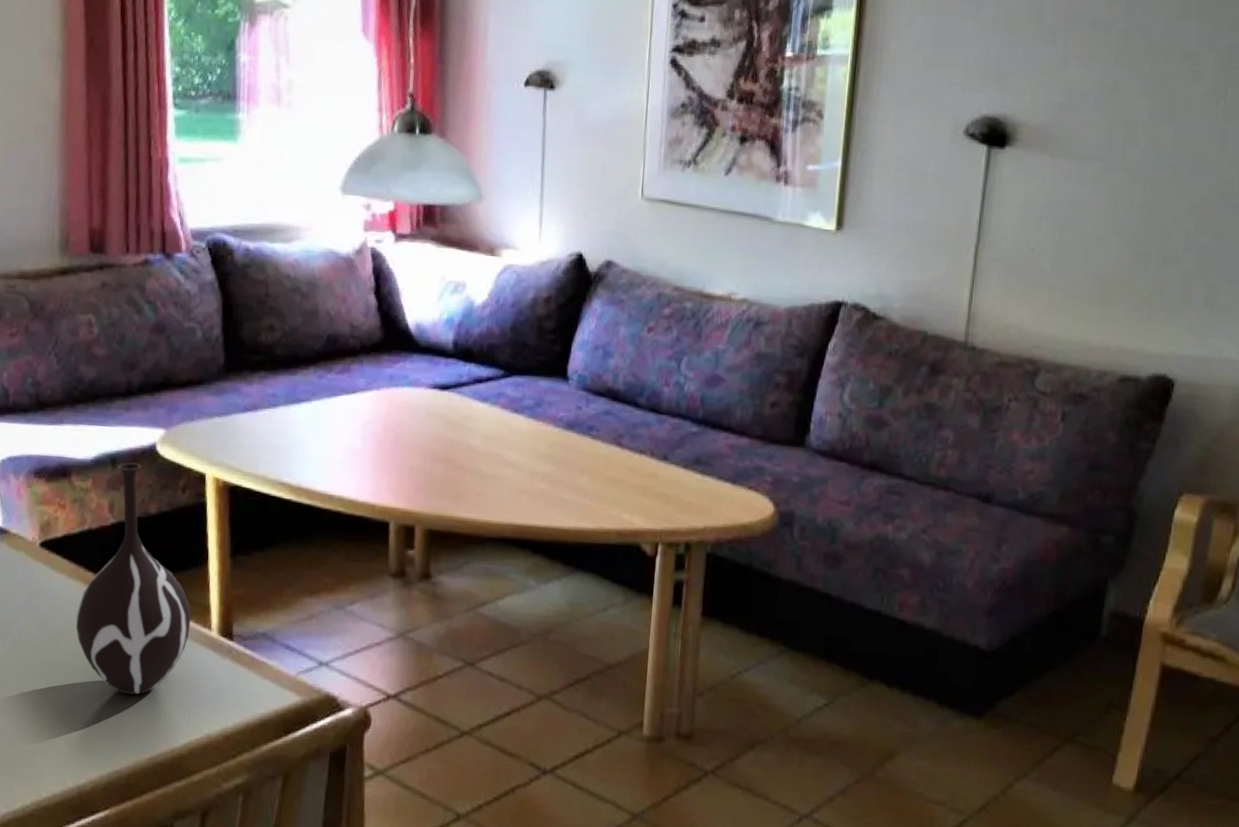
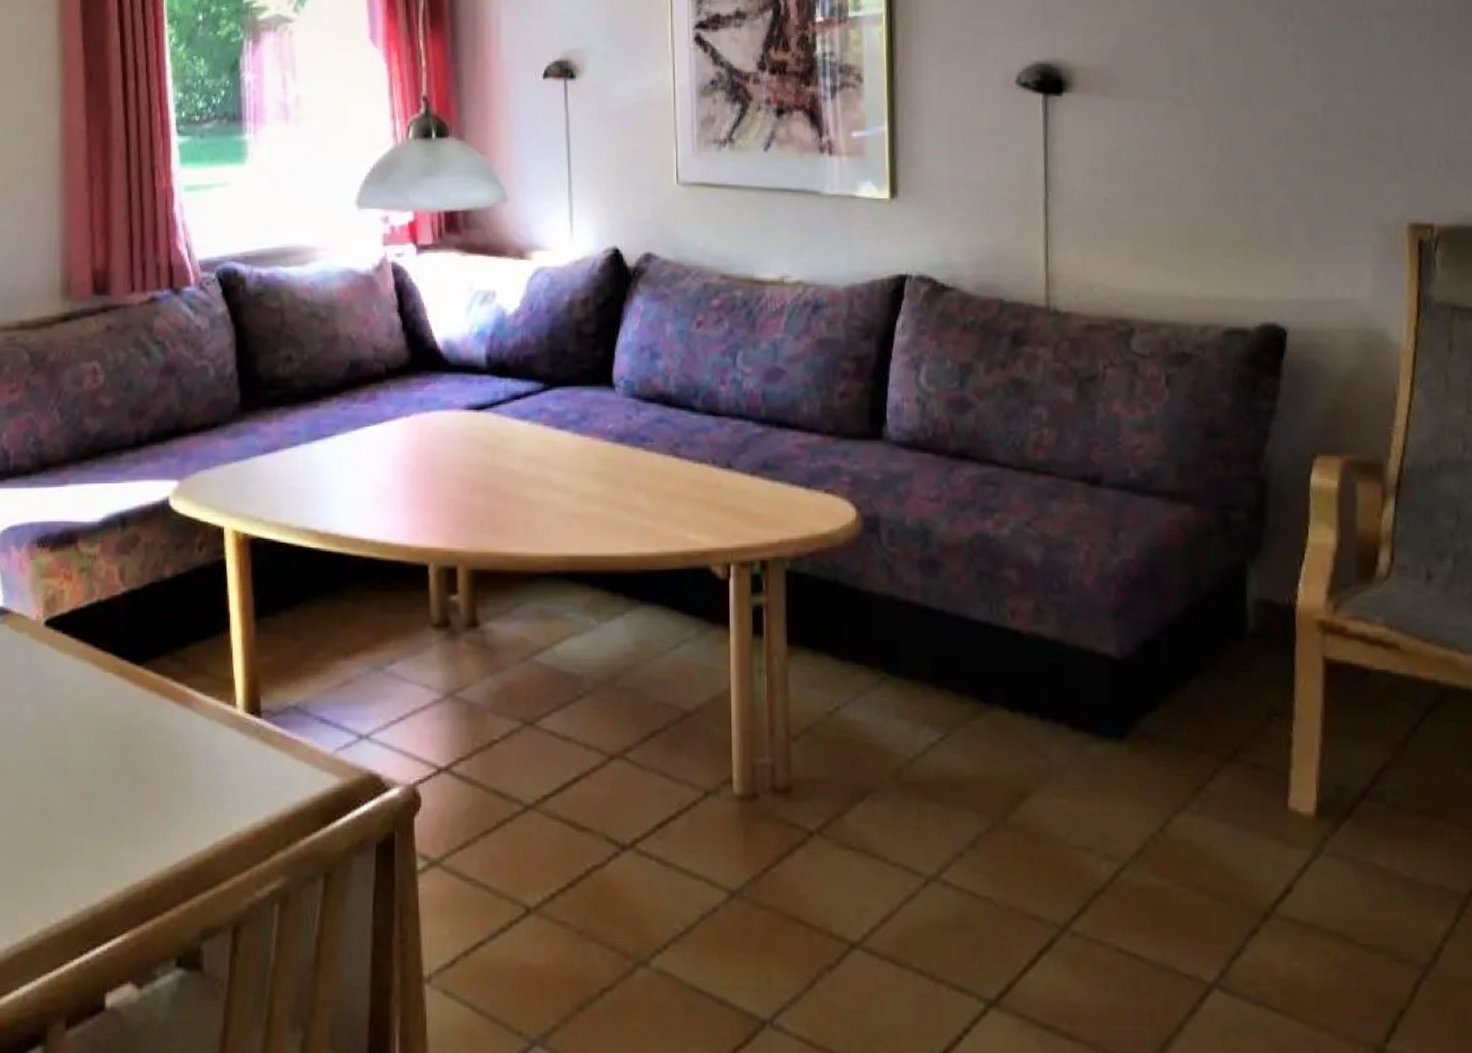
vase: present [75,462,192,695] -> none [85,521,214,791]

